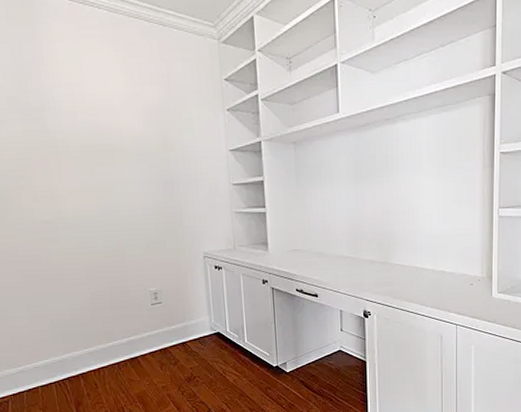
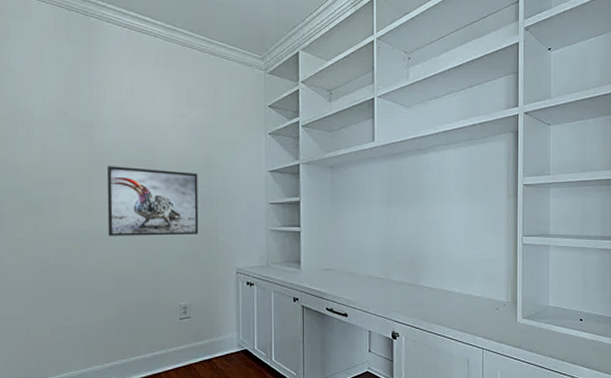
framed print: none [64,152,163,225] -> present [106,166,199,236]

